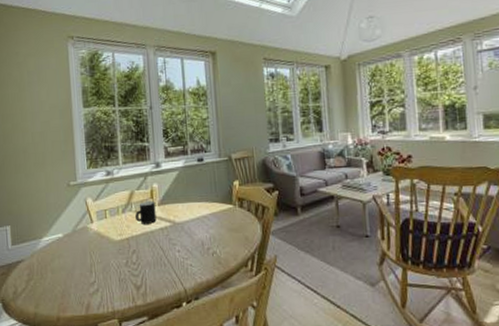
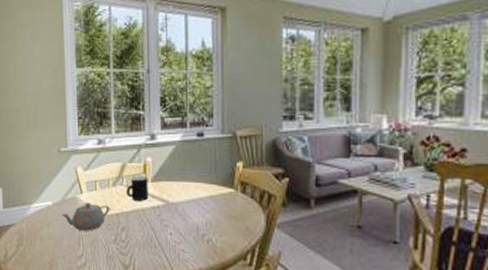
teapot: none [73,230,121,258] -> present [62,202,110,231]

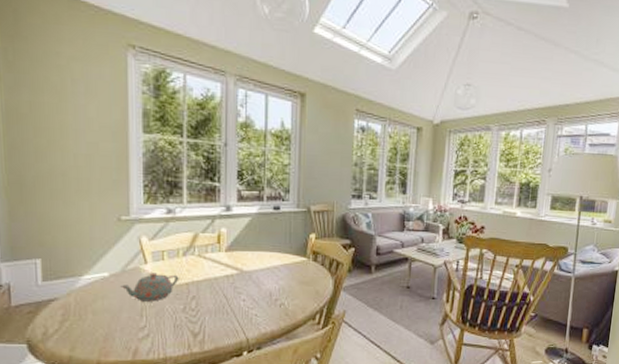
mug: present [125,176,149,201] -> none [197,246,222,270]

